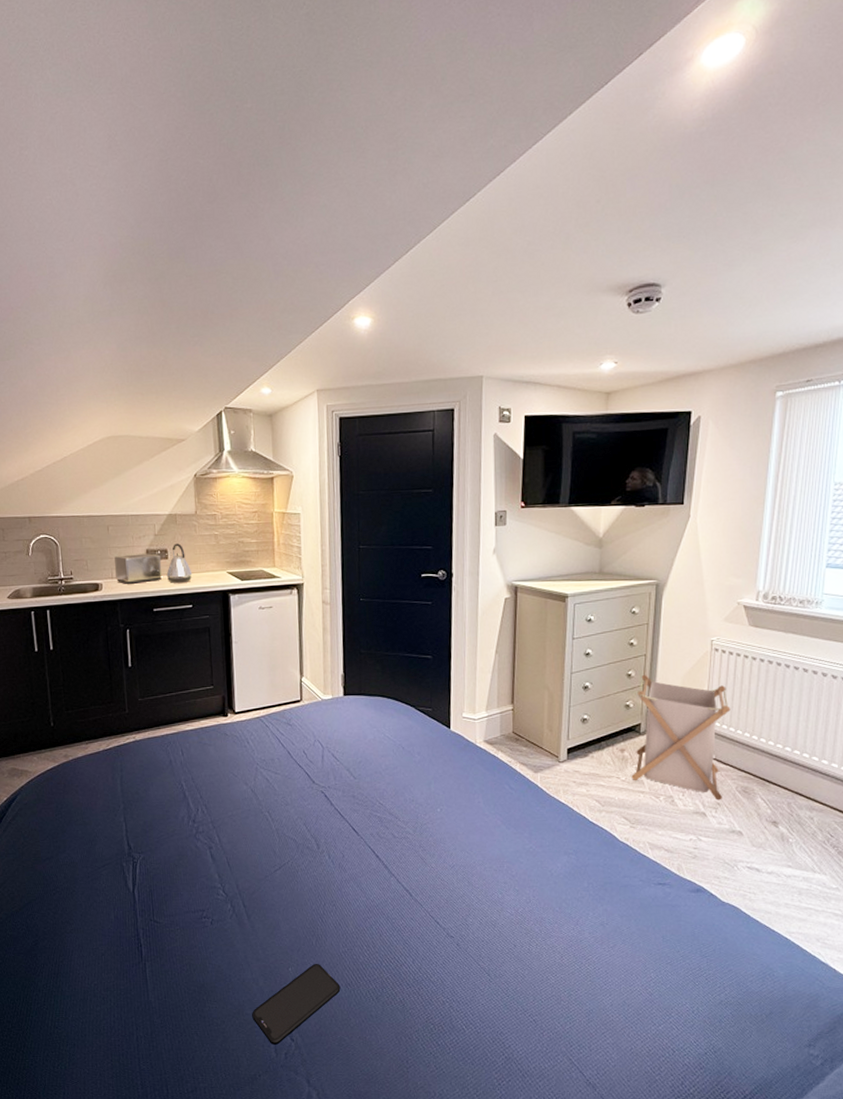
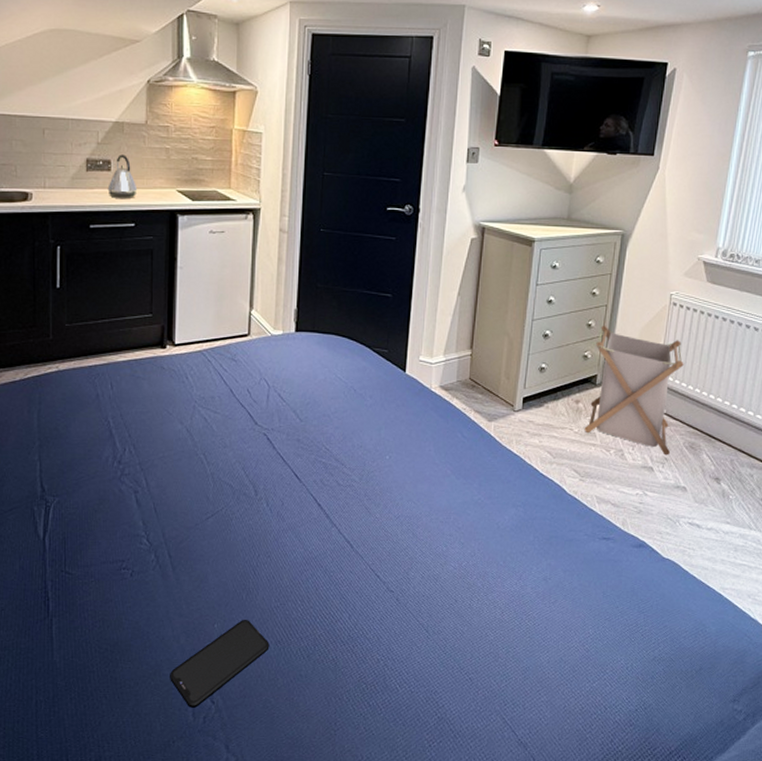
toaster: present [114,553,163,584] -> none [49,162,103,196]

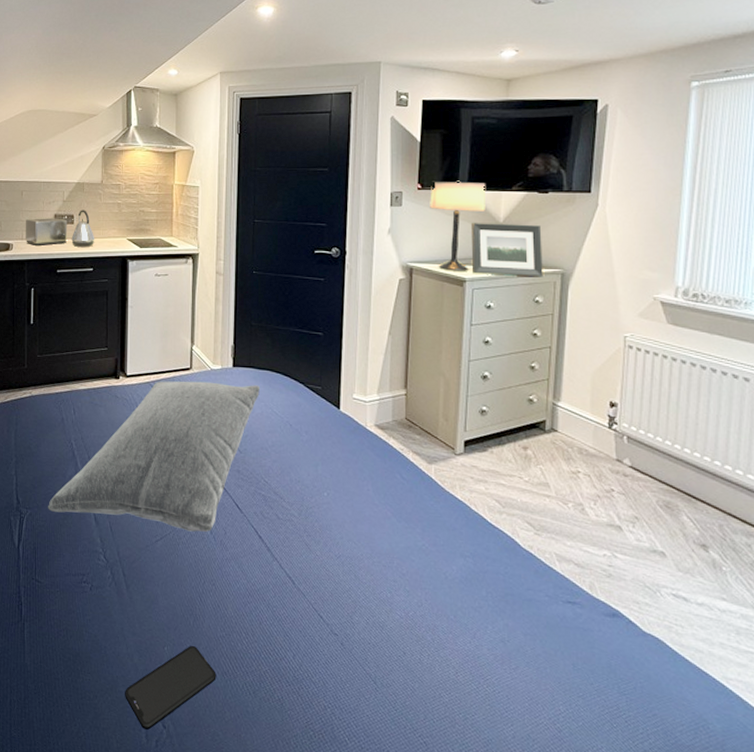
toaster: none [49,162,103,196] -> present [26,218,68,245]
pillow: none [80,348,325,506] -> present [48,381,261,532]
table lamp: none [505,138,560,231] -> present [430,180,486,271]
picture frame: none [541,182,608,238] -> present [470,223,543,277]
laundry basket: present [584,325,684,456] -> none [535,367,648,514]

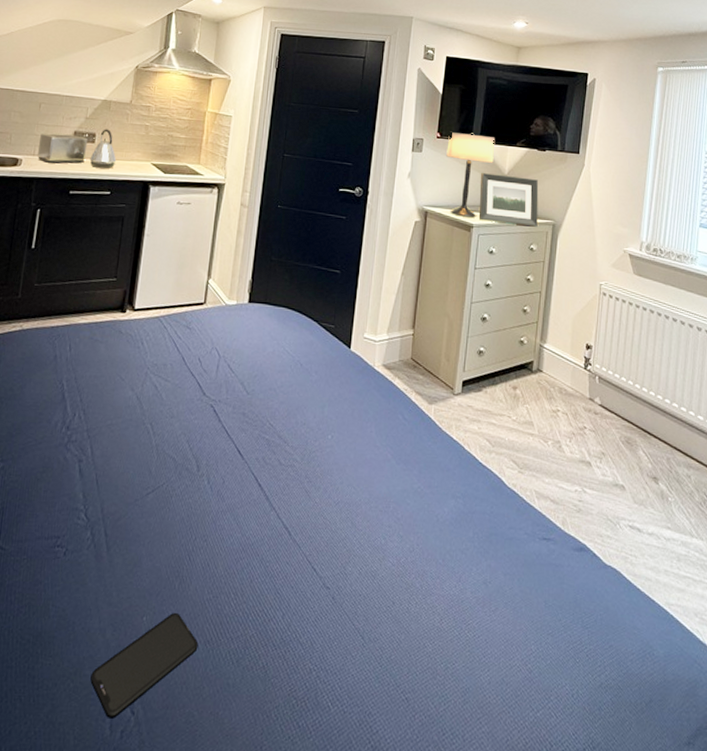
pillow: present [48,381,261,532] -> none [25,316,275,482]

